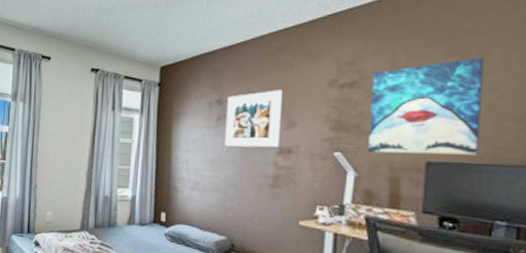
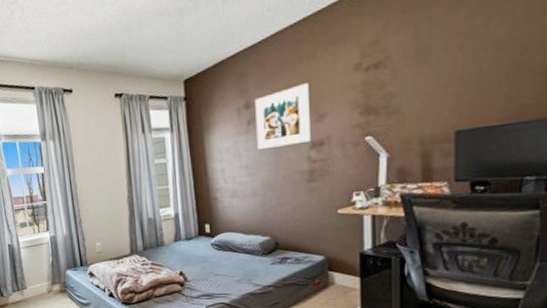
wall art: present [368,57,484,156] -> none [397,13,507,132]

